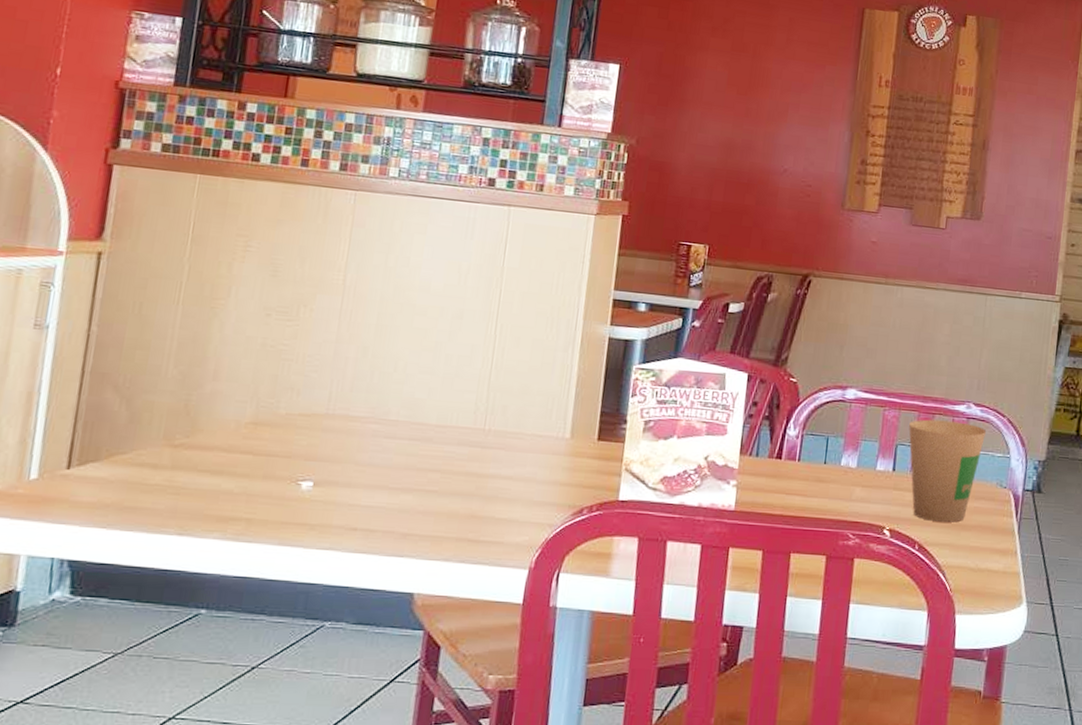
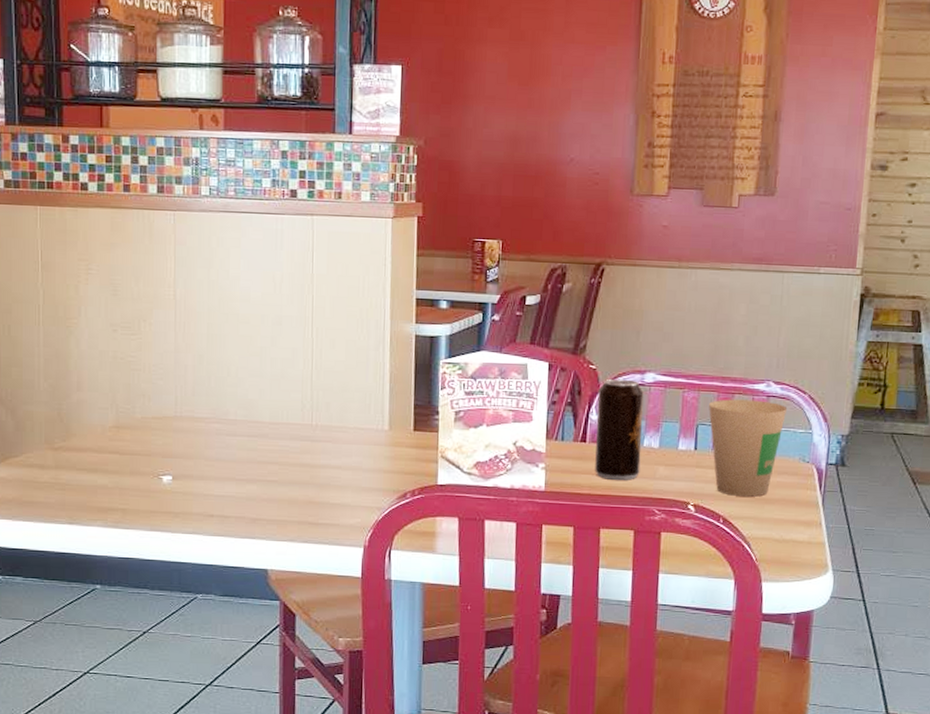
beverage can: none [789,393,844,502] -> present [595,378,644,481]

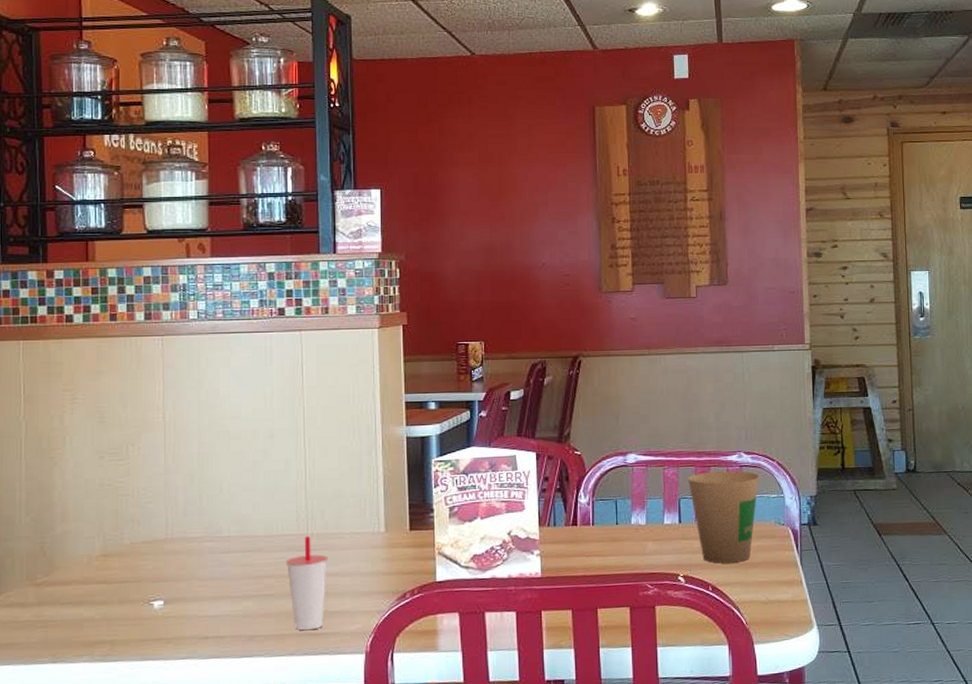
cup: none [289,426,332,520] -> present [285,535,328,631]
beverage can: present [595,378,644,481] -> none [585,461,630,560]

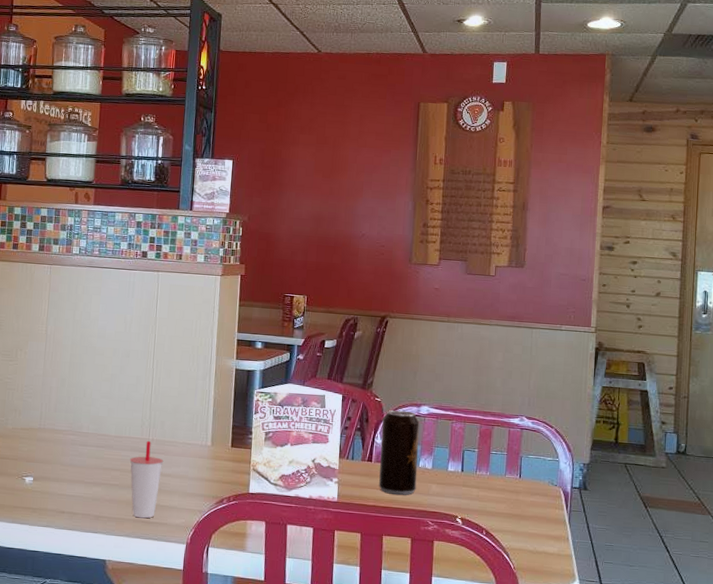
beverage can: none [585,461,630,560] -> present [379,410,420,496]
paper cup: present [688,470,760,564] -> none [473,430,538,513]

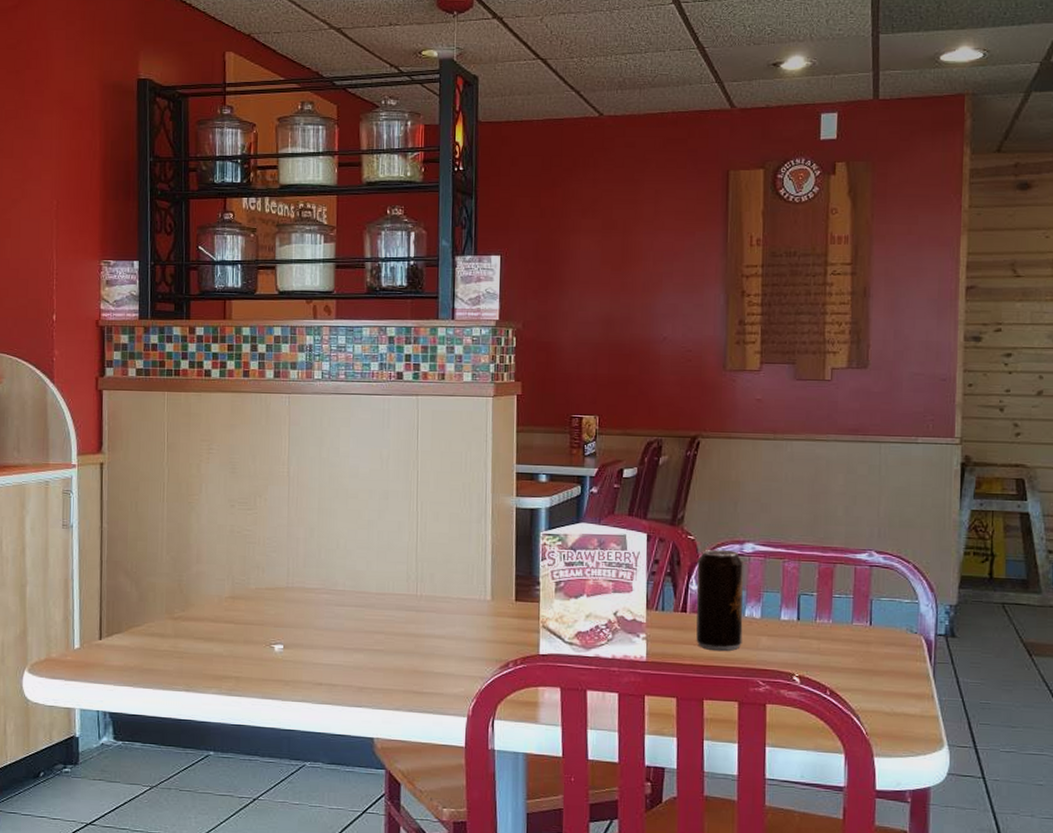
cup: present [129,440,164,519] -> none [395,597,436,689]

